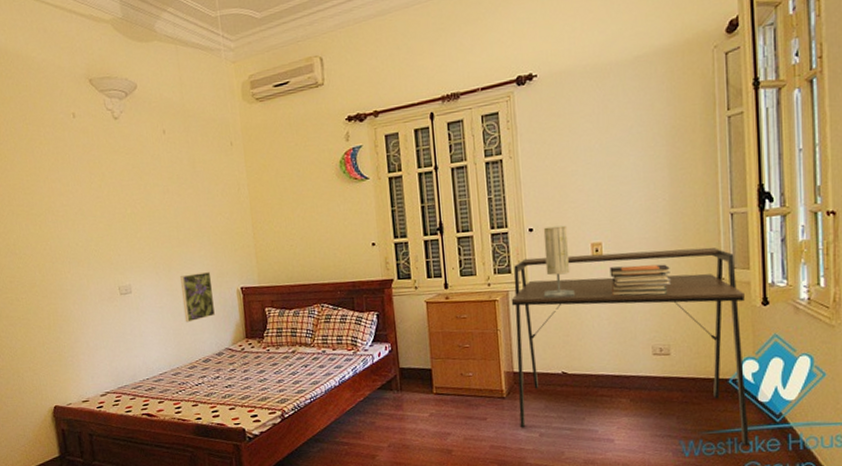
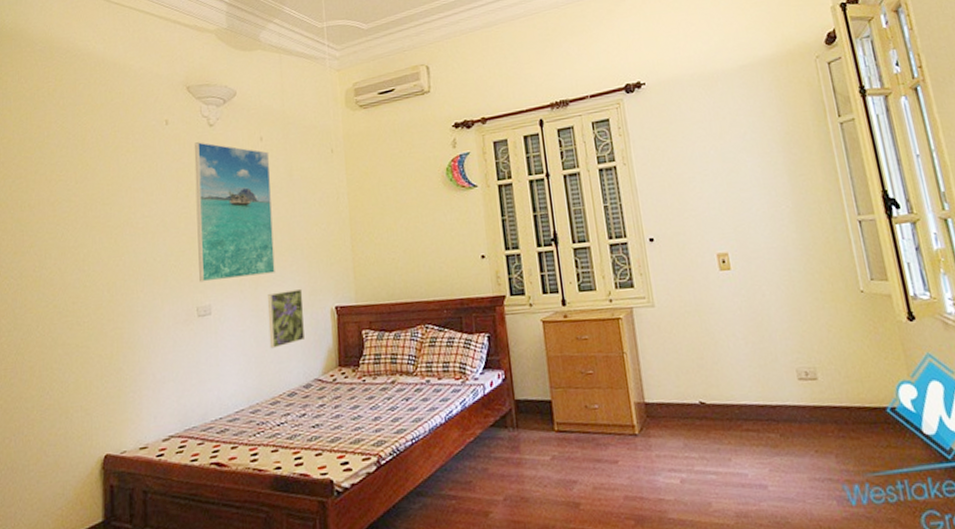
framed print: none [102,135,186,265] -> present [194,142,275,282]
desk: present [511,247,750,447] -> none [636,257,924,492]
table lamp: present [543,225,575,298] -> none [664,234,705,315]
book stack: present [609,264,671,296] -> none [739,275,807,312]

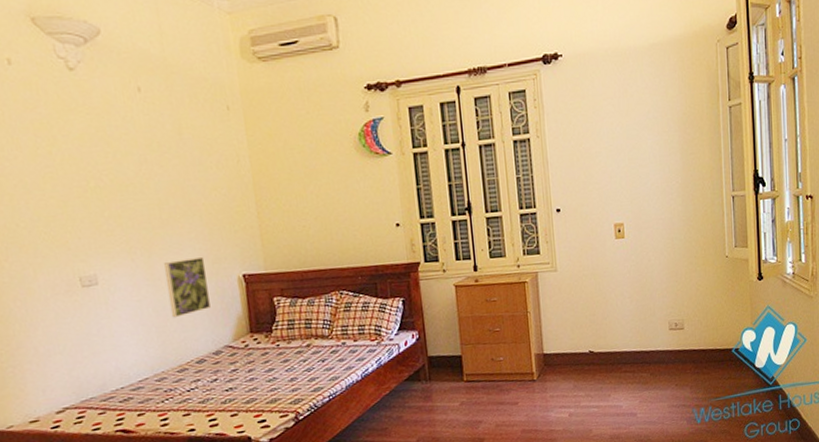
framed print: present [194,142,275,282] -> none [52,89,171,251]

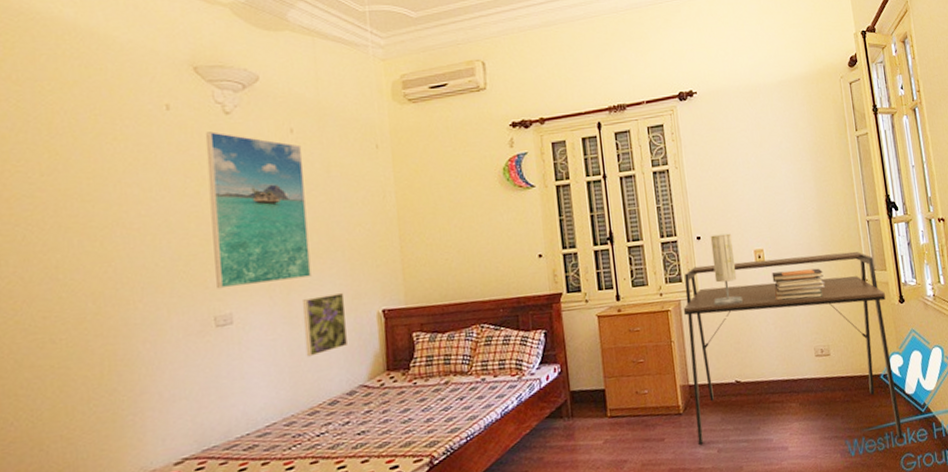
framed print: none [52,89,171,251] -> present [206,131,312,289]
desk: none [540,227,749,410] -> present [683,251,904,446]
table lamp: none [570,206,600,278] -> present [710,233,743,306]
book stack: none [631,243,684,275] -> present [772,268,825,301]

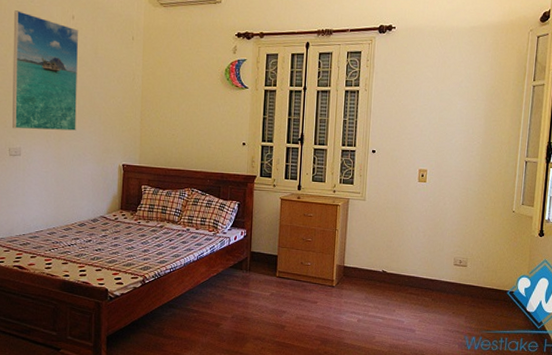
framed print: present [302,292,348,357] -> none [67,146,97,189]
desk: present [683,251,904,446] -> none [343,174,527,346]
table lamp: present [710,233,743,306] -> none [376,151,403,211]
book stack: present [772,268,825,301] -> none [429,191,476,218]

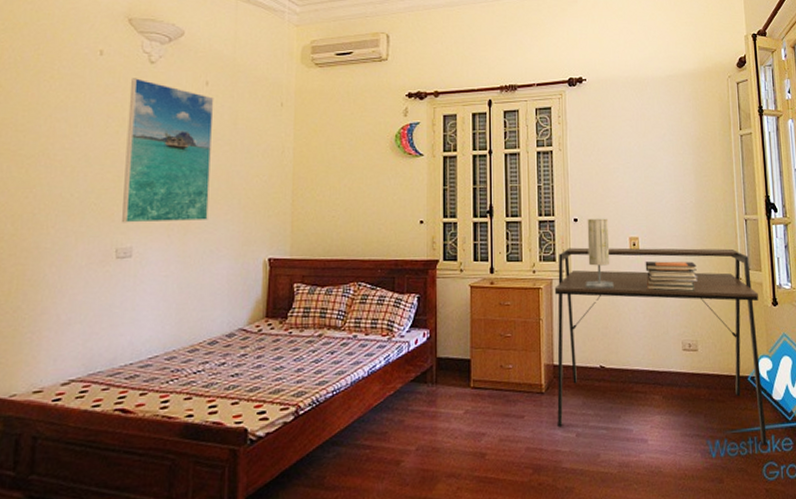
desk: none [343,174,527,346] -> present [554,247,767,447]
table lamp: none [376,151,403,211] -> present [585,218,614,289]
book stack: none [429,191,476,218] -> present [645,261,697,291]

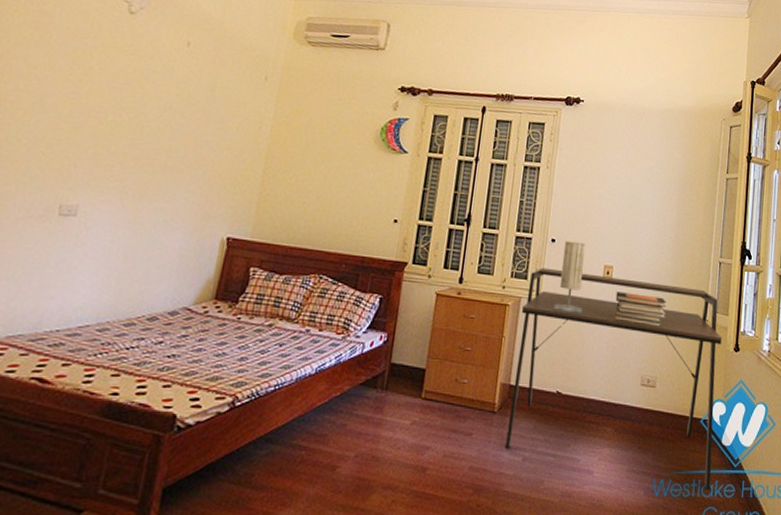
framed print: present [122,78,214,223] -> none [71,26,194,188]

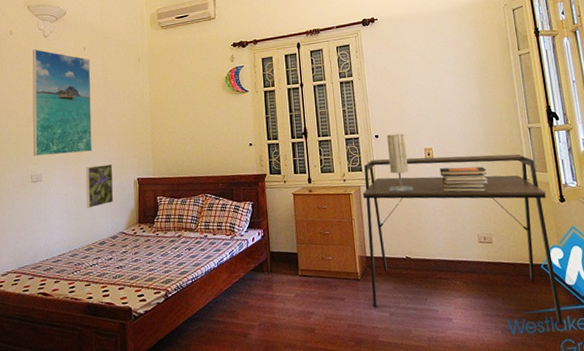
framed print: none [71,26,194,188] -> present [32,49,92,157]
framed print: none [139,208,194,267] -> present [85,163,114,208]

